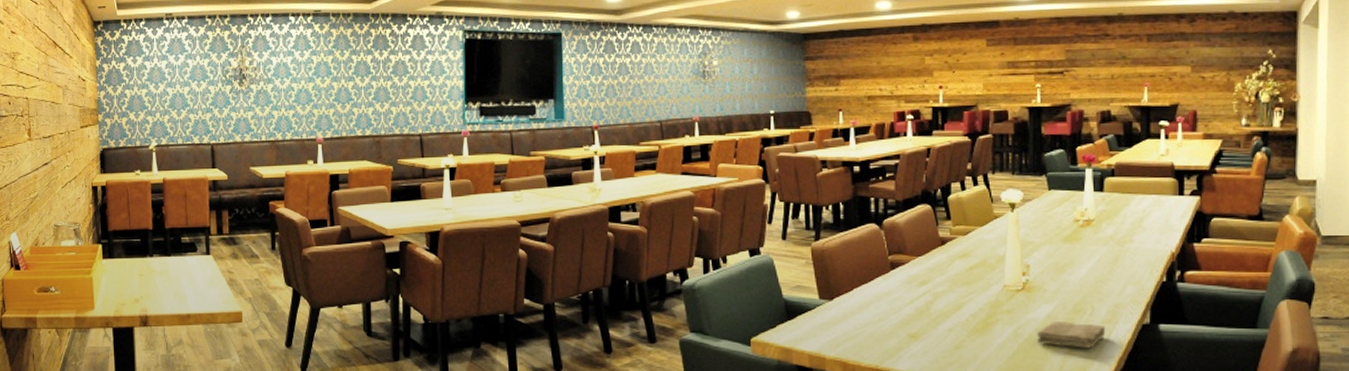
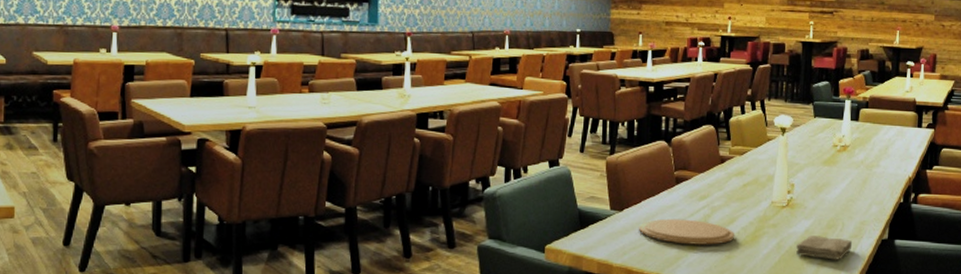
plate: none [852,307,964,334] -> present [639,218,735,245]

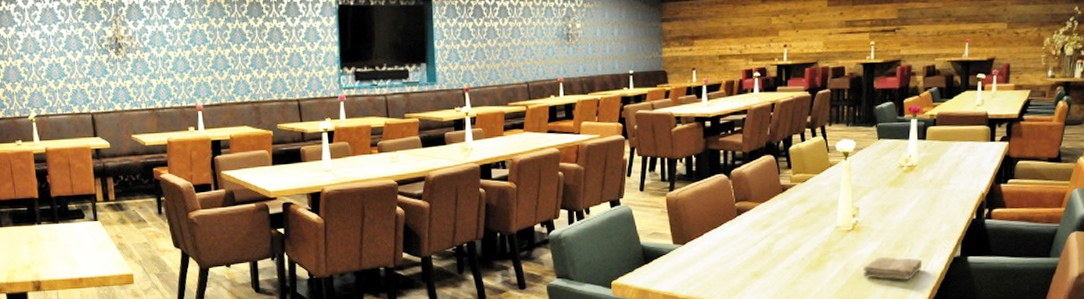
plate: present [639,218,735,245] -> none [703,248,800,273]

